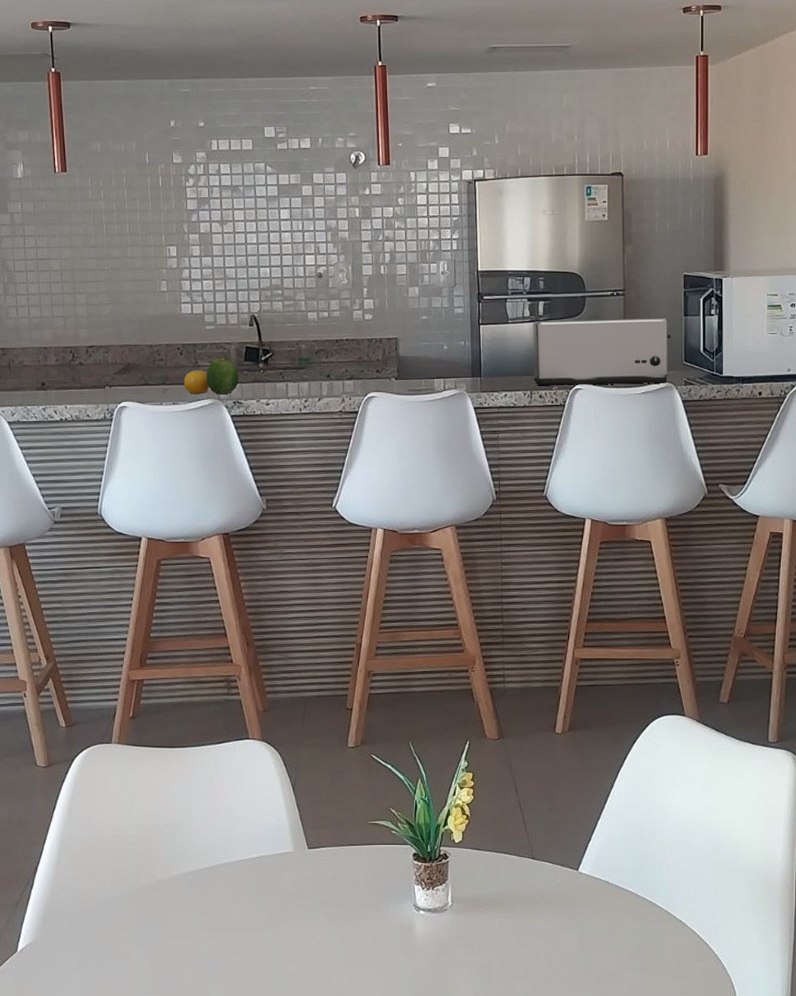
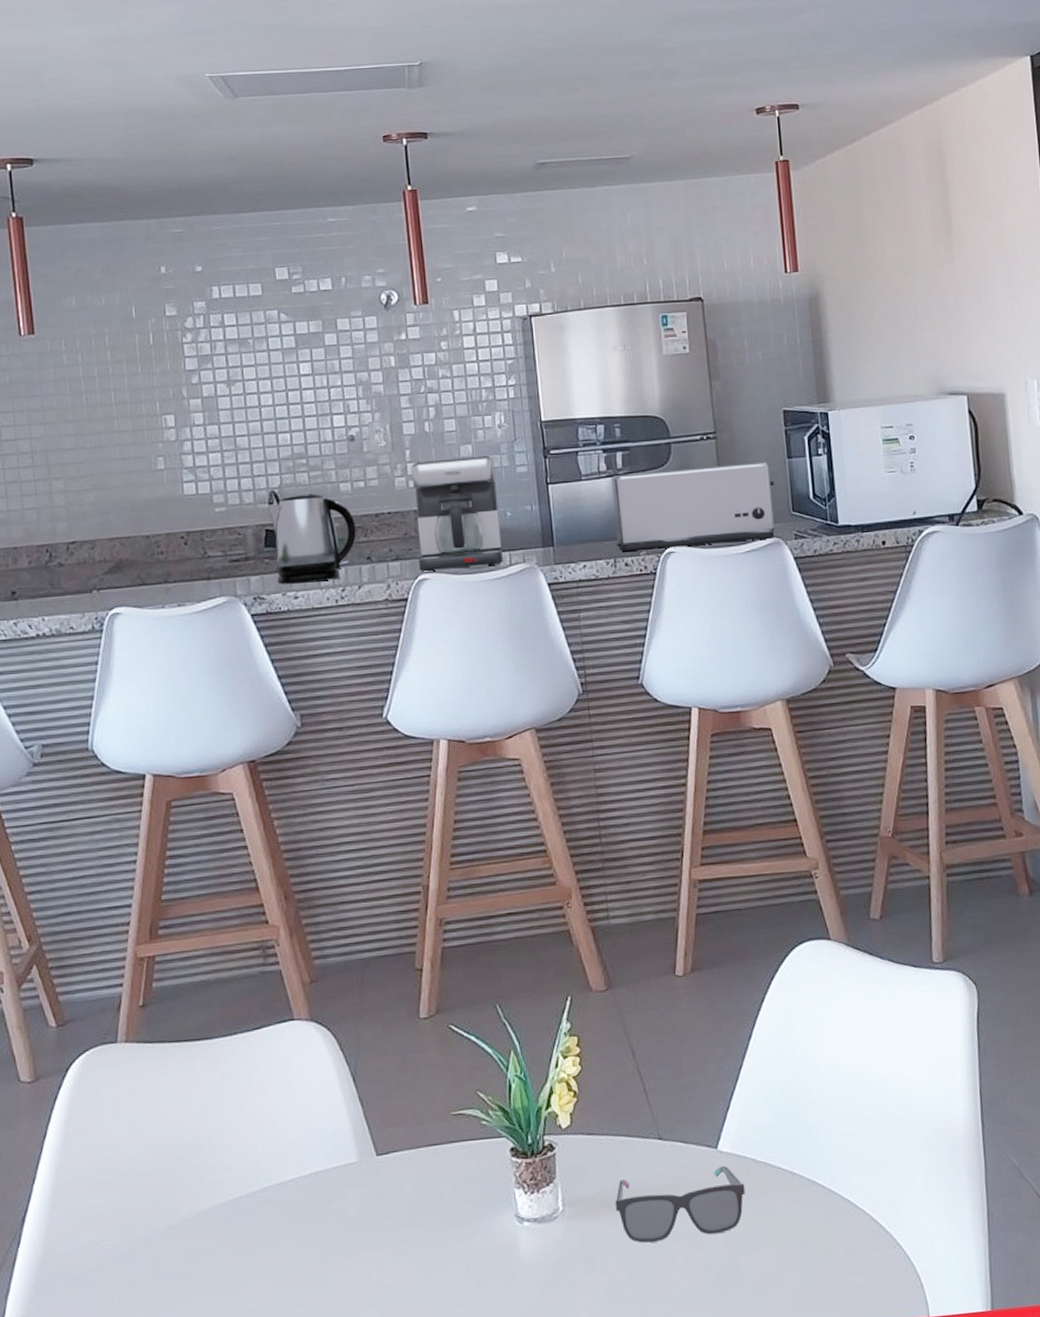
fruit: present [183,369,210,394] -> none [190,561,223,592]
fruit: present [206,356,239,395] -> none [218,543,259,590]
kettle: none [249,318,320,393] -> present [268,492,357,585]
coffee maker: none [367,297,438,391] -> present [411,455,503,572]
sunglasses: none [493,884,598,936] -> present [615,1165,746,1243]

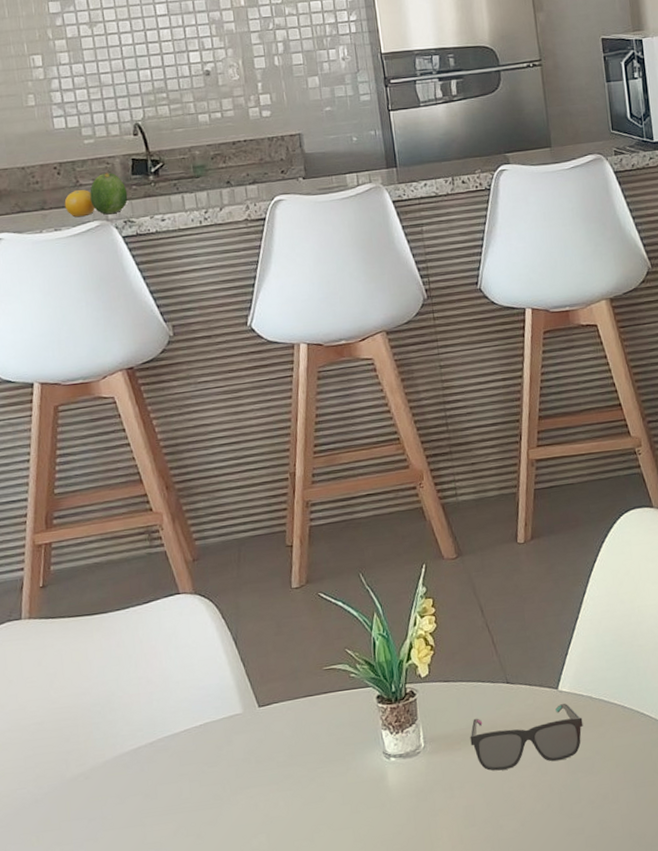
fruit: none [190,561,223,592] -> present [64,189,95,218]
fruit: none [218,543,259,590] -> present [90,172,128,215]
kettle: present [268,492,357,585] -> none [133,123,216,209]
coffee maker: present [411,455,503,572] -> none [263,86,351,194]
toaster: present [611,461,775,553] -> none [447,85,597,172]

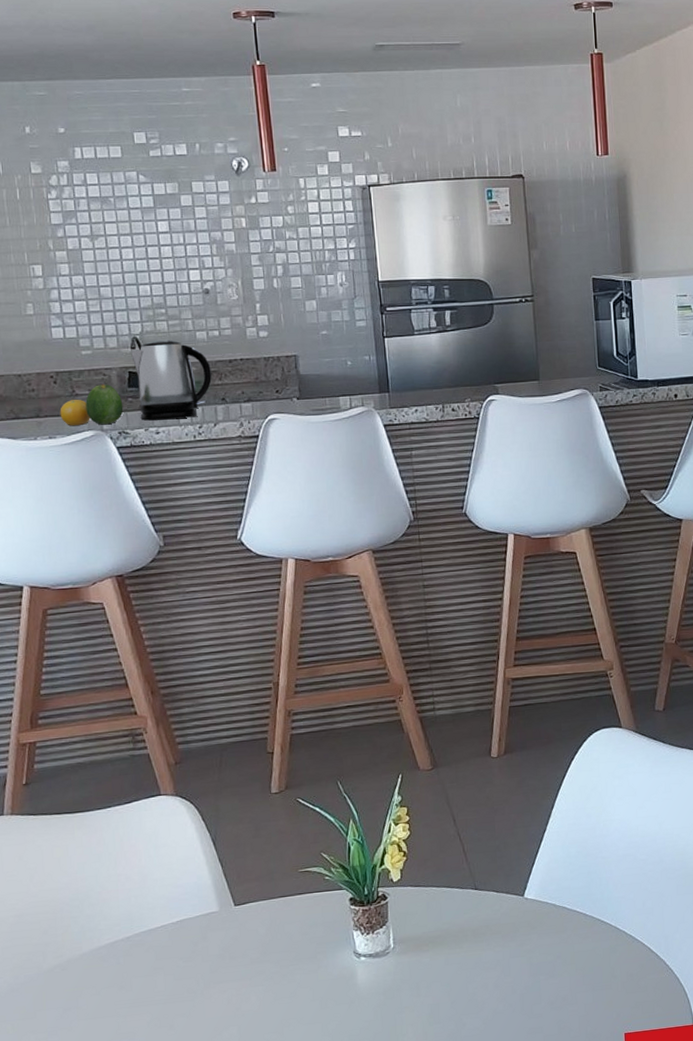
kettle: none [133,123,216,209] -> present [131,339,212,421]
sunglasses: present [470,703,583,771] -> none [438,909,546,972]

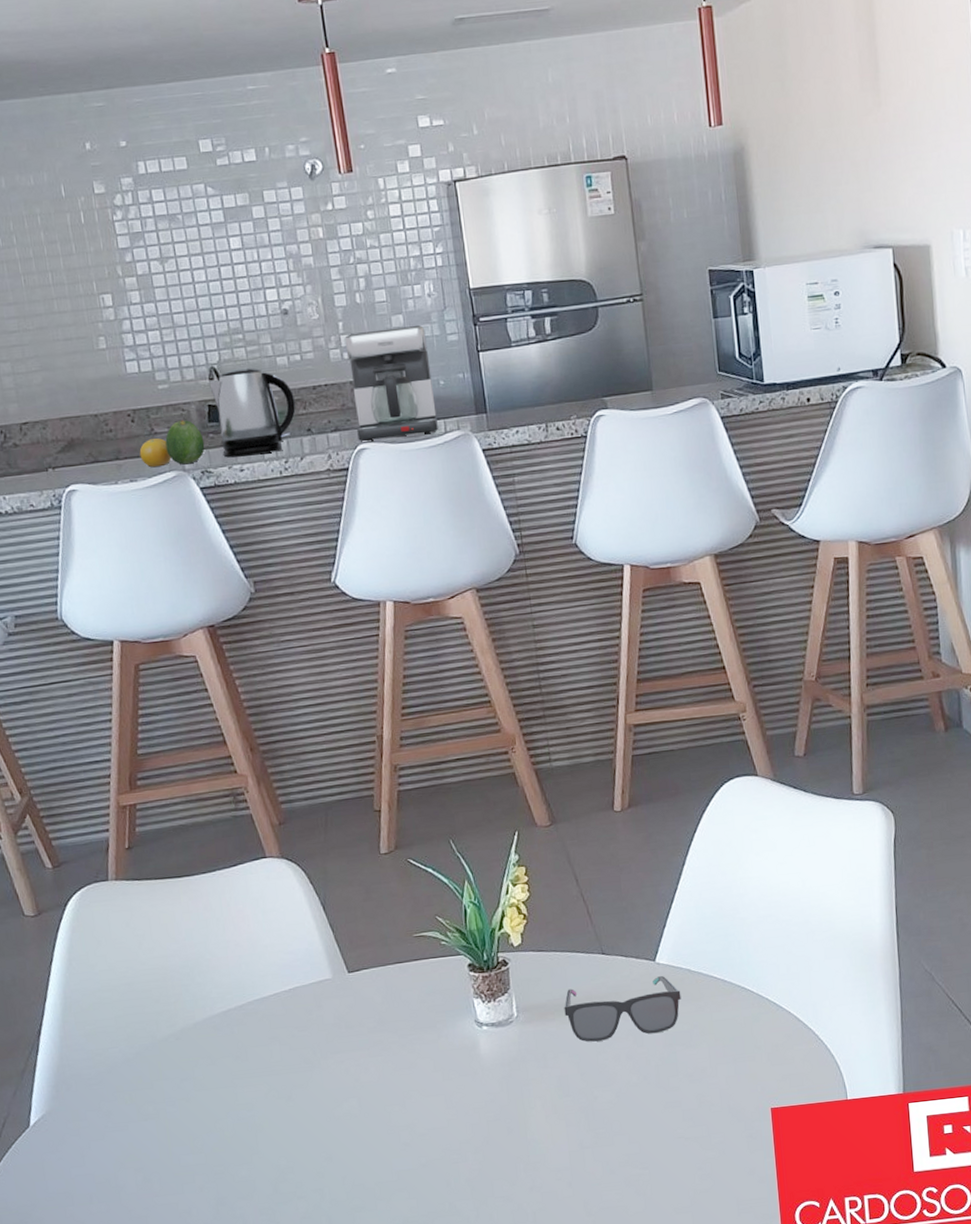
coffee maker: none [261,310,344,413] -> present [345,324,438,442]
sunglasses: none [438,909,546,972] -> present [564,975,681,1042]

